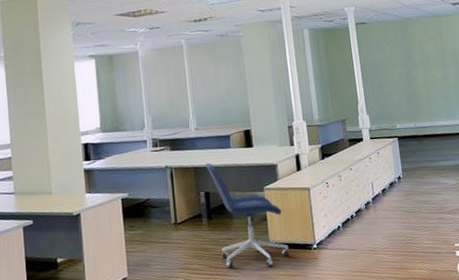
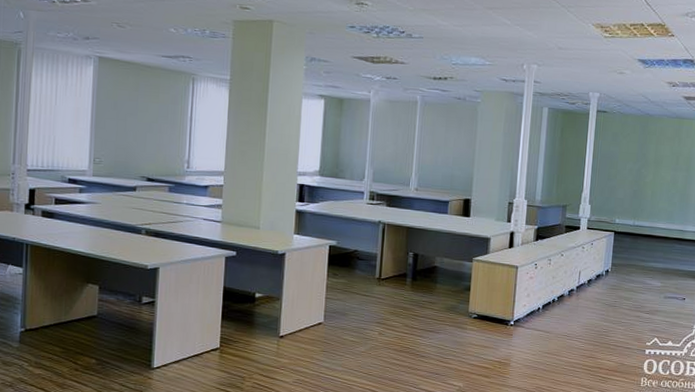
office chair: present [206,163,290,268] -> none [419,225,487,335]

